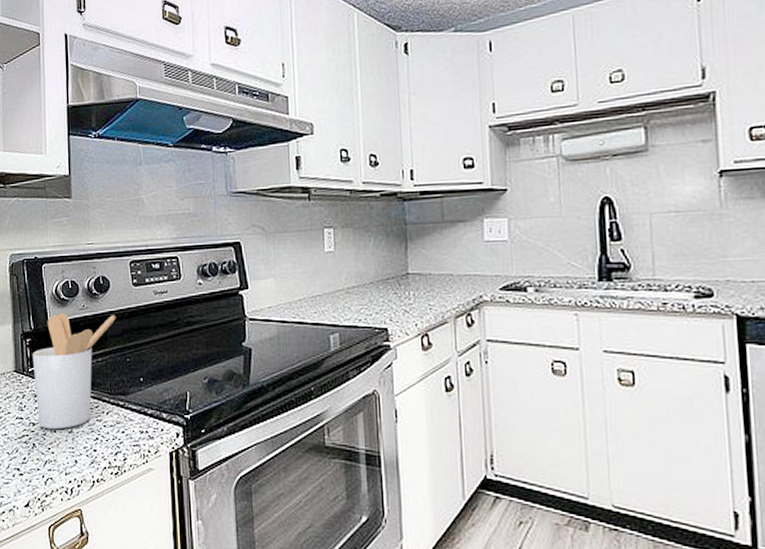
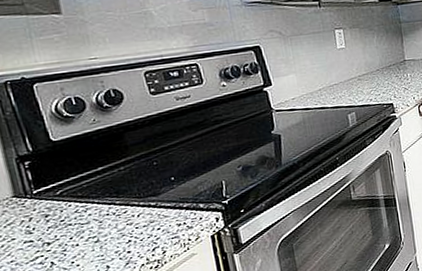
utensil holder: present [32,313,116,429] -> none [34,124,136,245]

